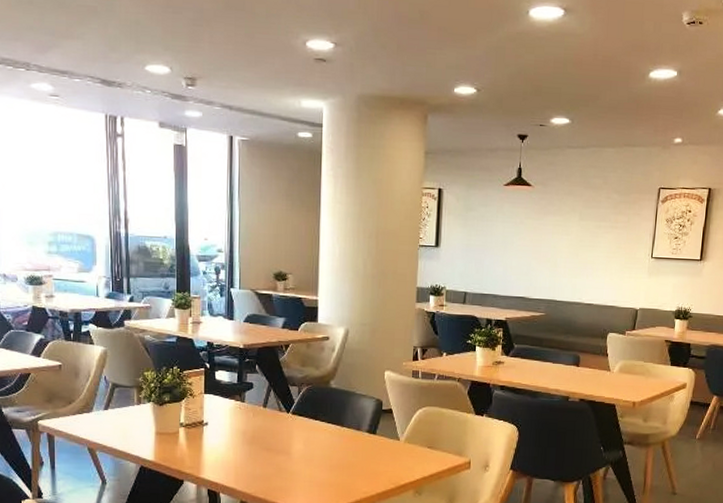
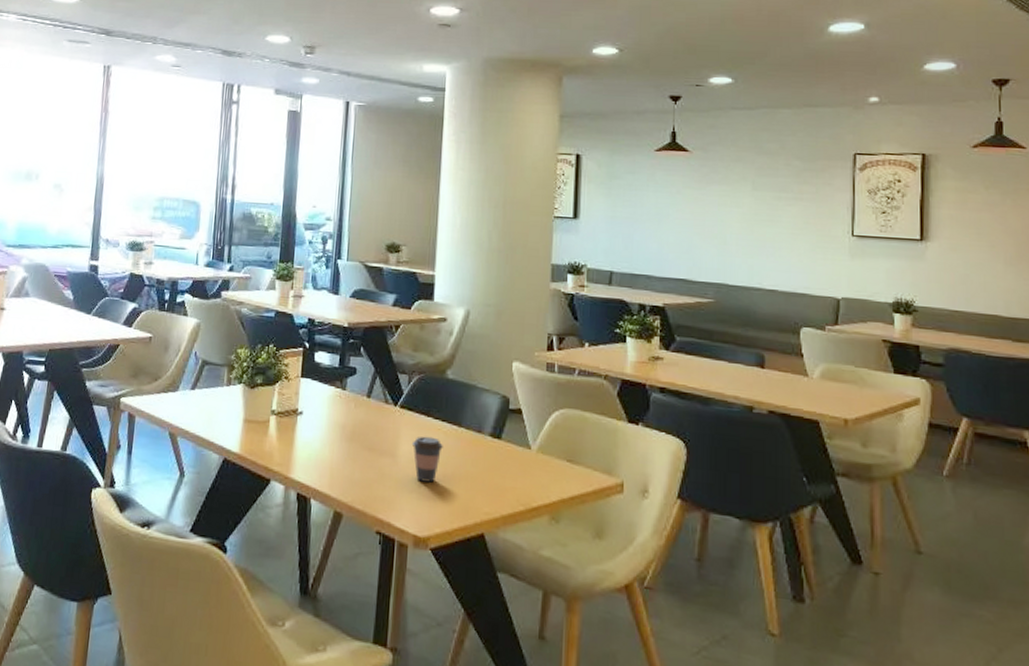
coffee cup: none [303,436,329,472] -> present [411,436,443,483]

